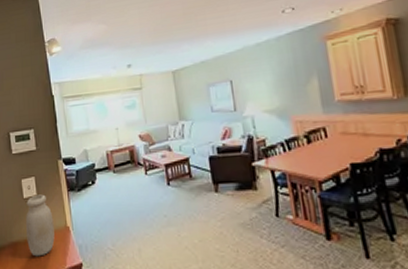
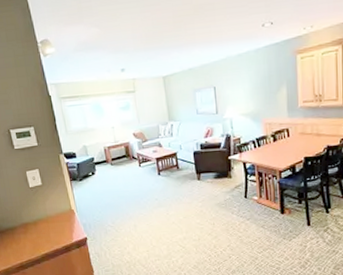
jar: present [26,194,55,257] -> none [33,184,62,234]

